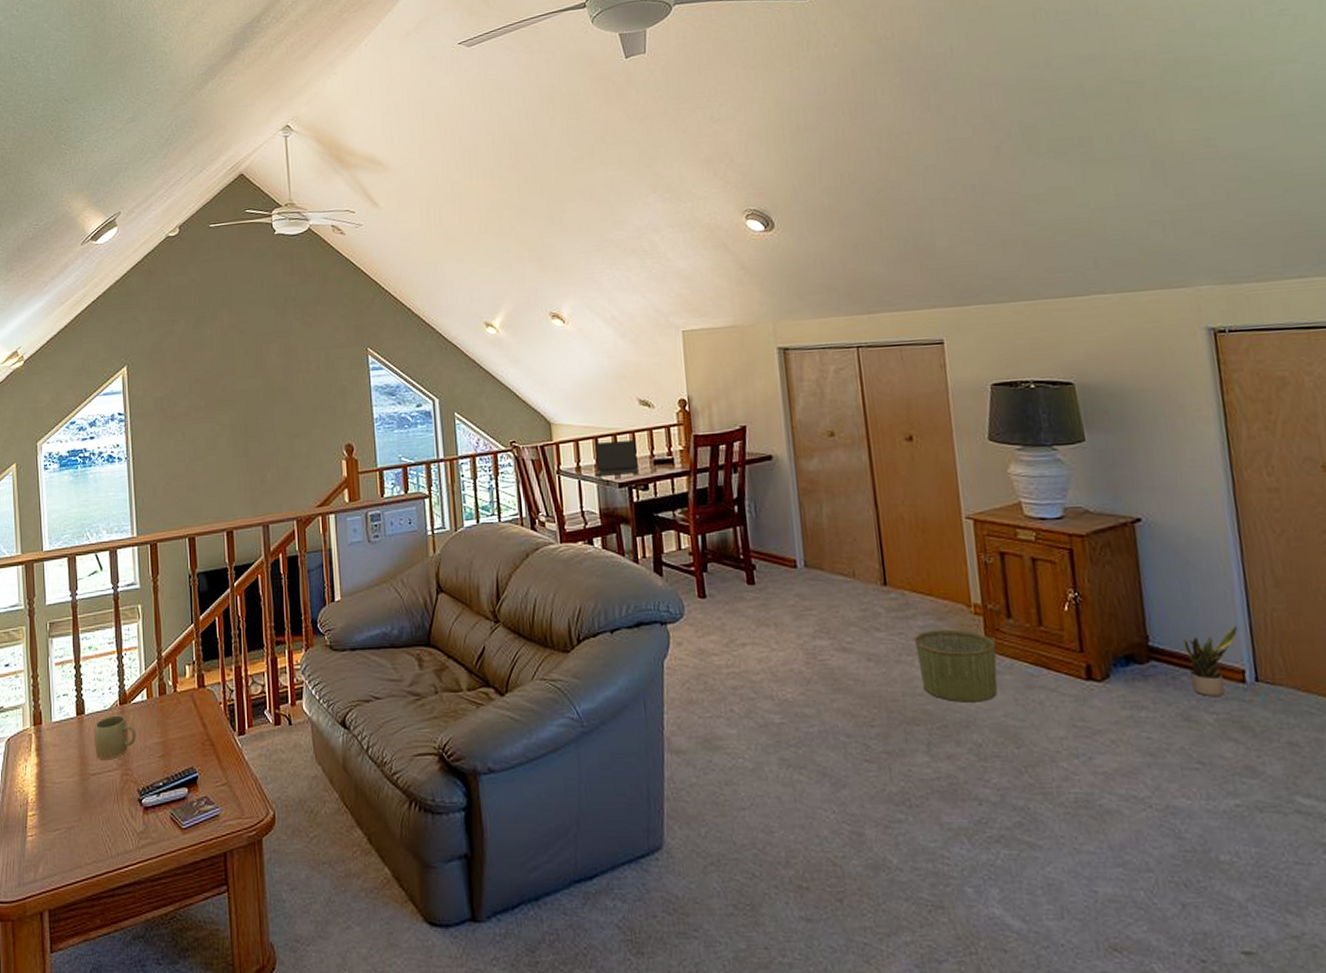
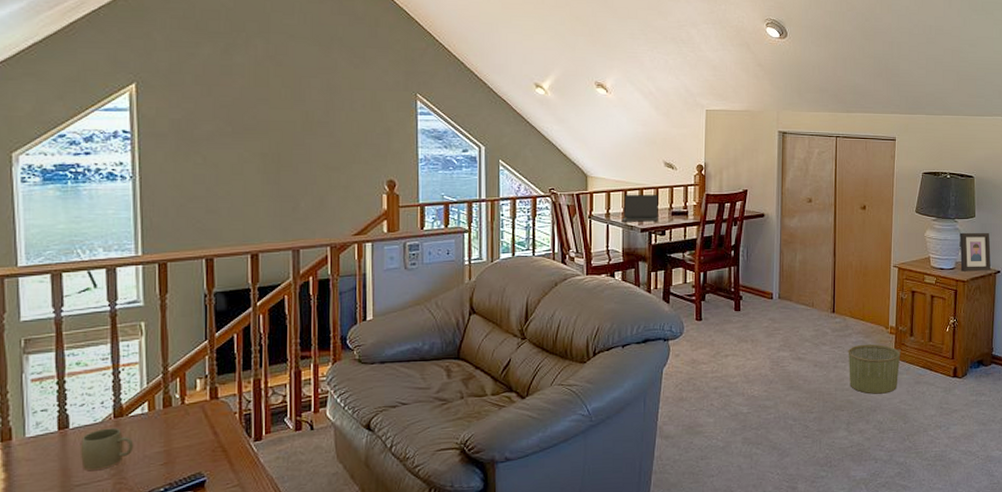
picture frame: none [1063,462,1124,522] -> present [960,232,991,272]

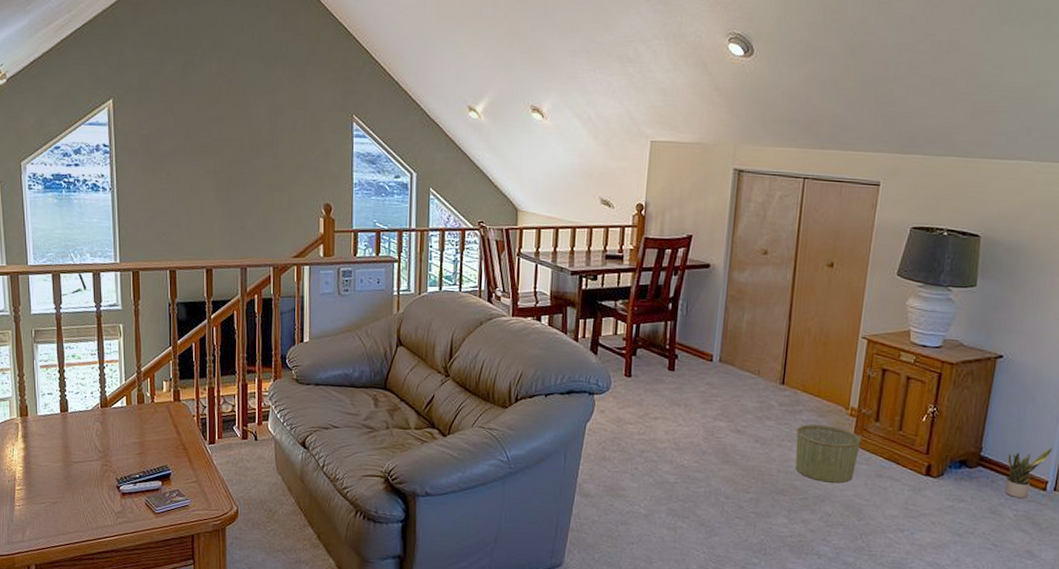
mug: present [79,427,134,471] -> none [76,415,116,452]
laptop: present [623,194,658,222] -> none [552,233,592,265]
picture frame: present [960,232,991,272] -> none [949,304,994,354]

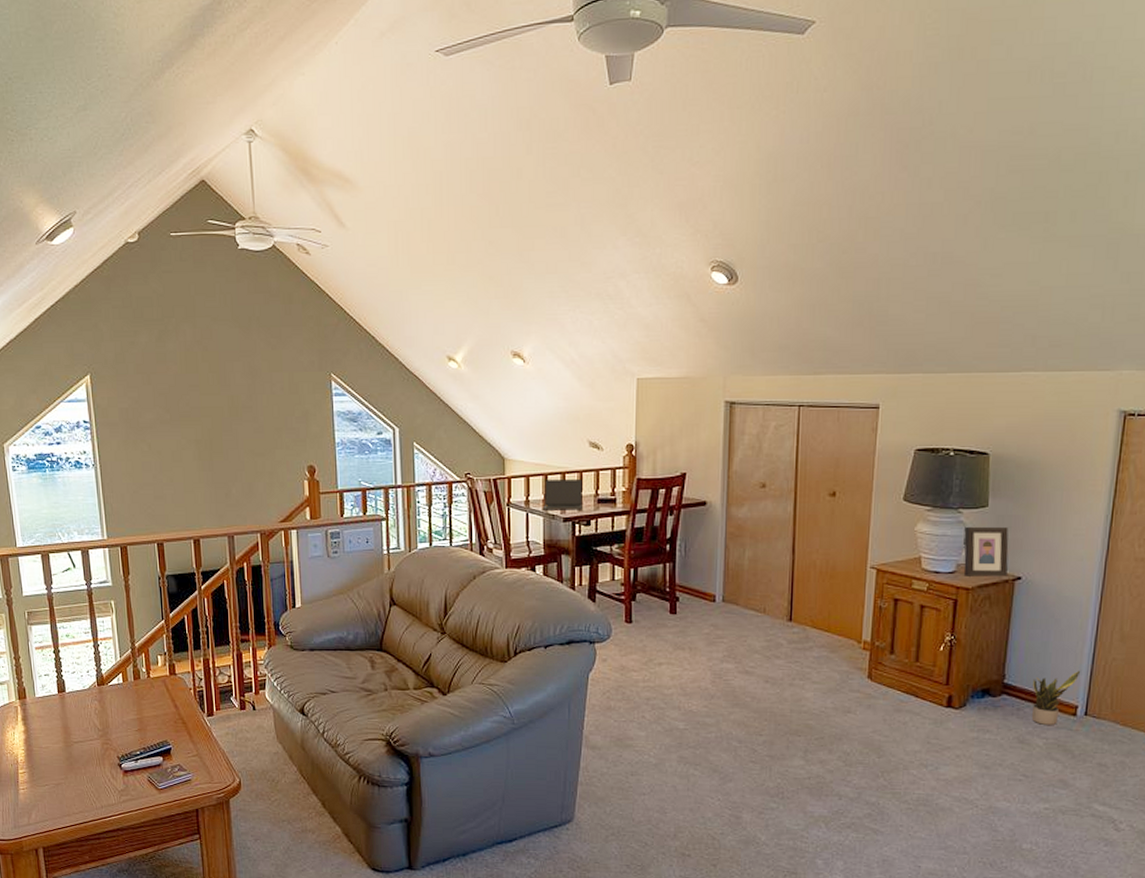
laptop: none [552,233,592,265] -> present [543,478,582,510]
basket: present [795,424,862,483] -> none [807,660,877,720]
picture frame: none [949,304,994,354] -> present [964,526,1009,577]

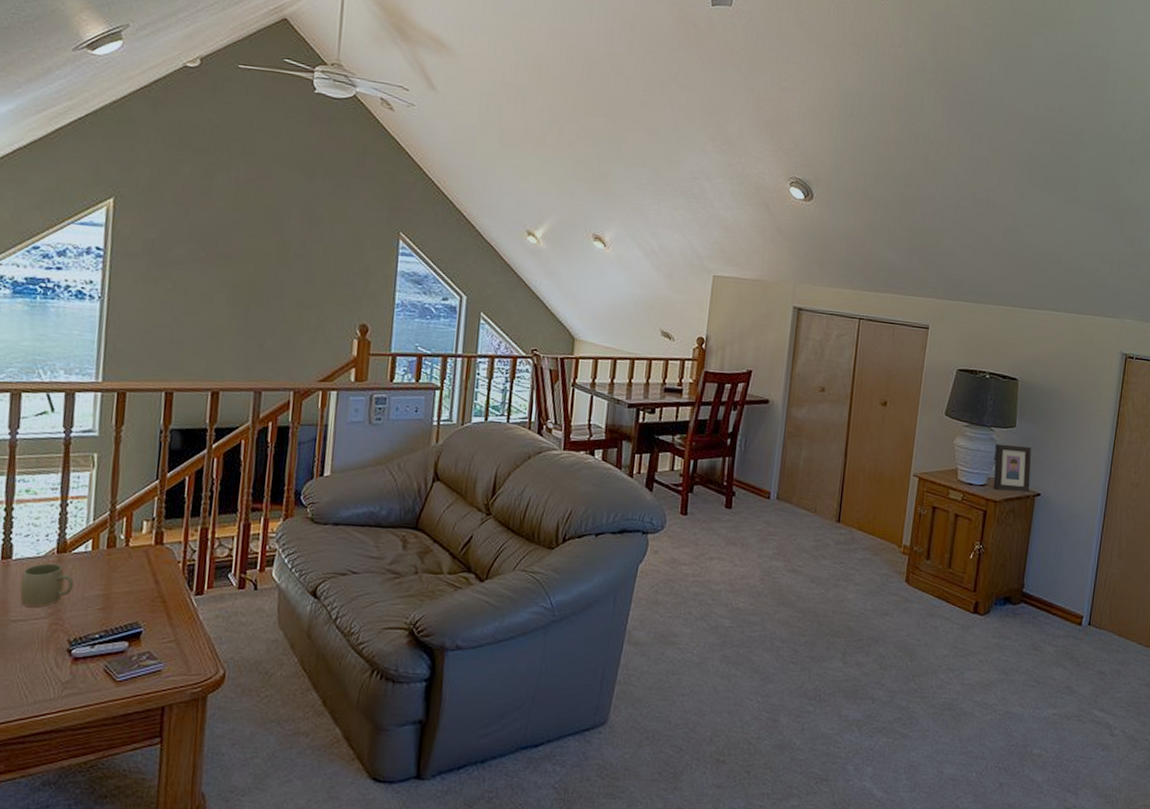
mug: none [75,694,115,731] -> present [19,563,75,608]
laptop: present [543,478,582,510] -> none [609,364,651,398]
potted plant: present [1032,671,1081,726] -> none [1045,583,1087,634]

